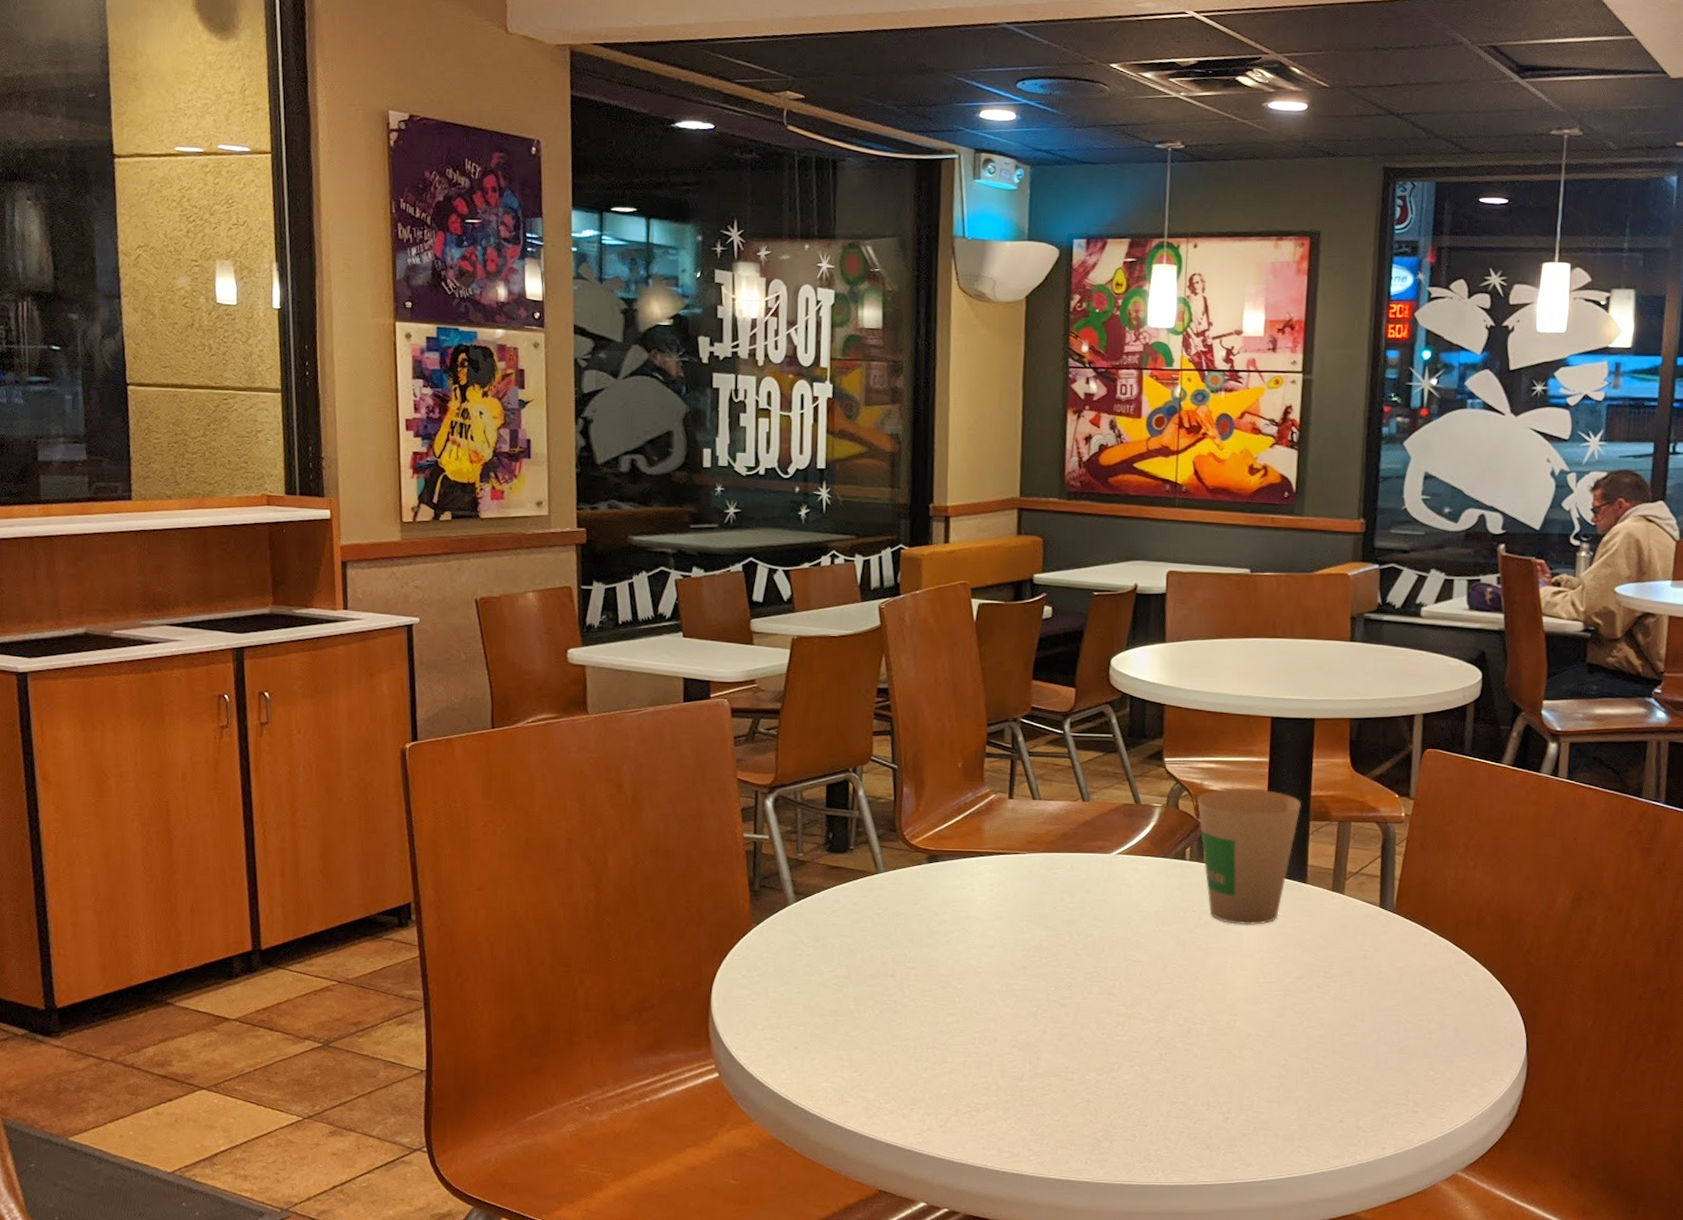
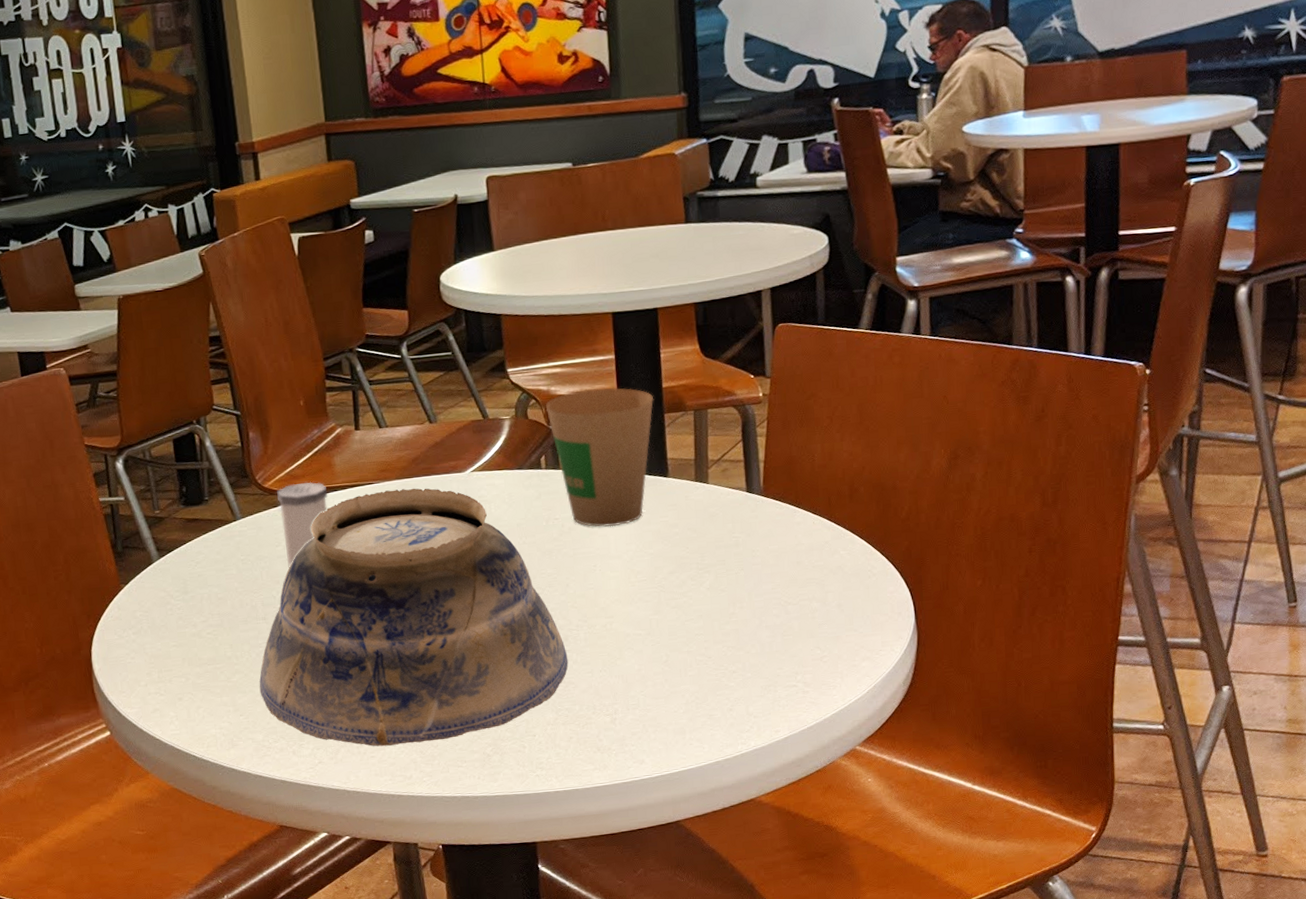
bowl: none [877,862,1189,1120] -> present [259,488,569,747]
salt shaker: none [923,843,974,928] -> present [277,481,328,568]

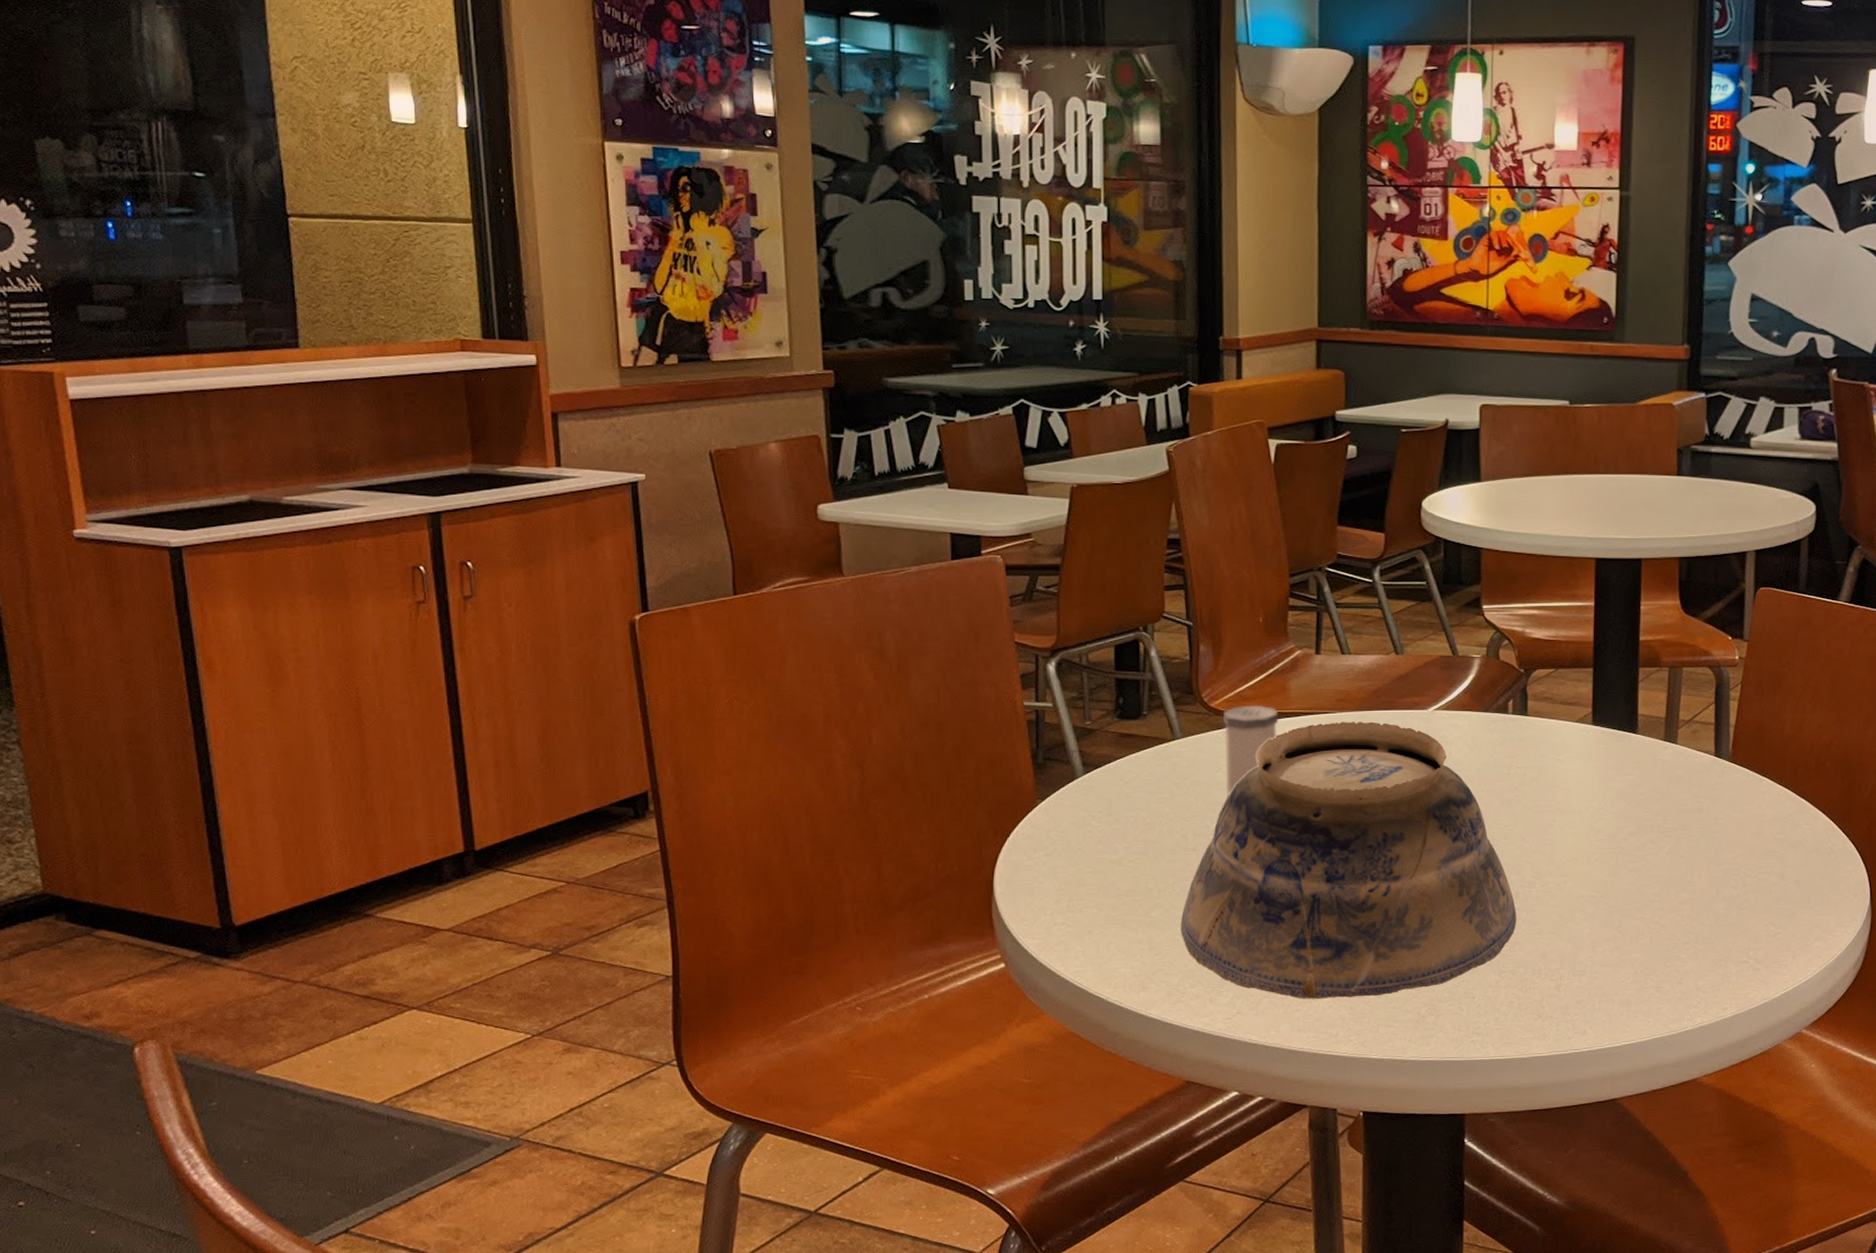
paper cup: present [546,387,654,527] -> none [1519,635,1630,781]

